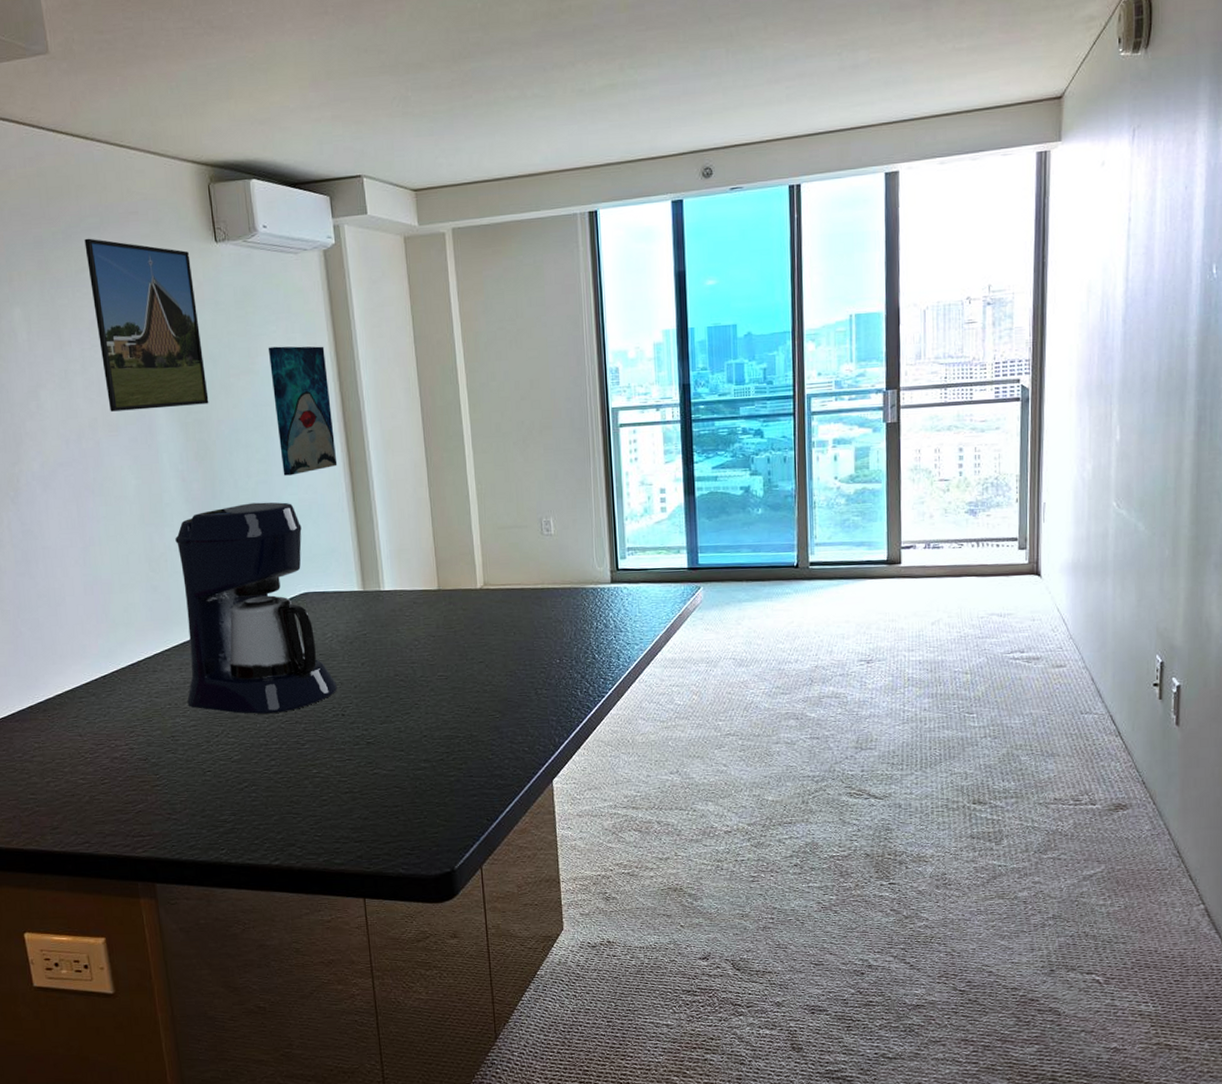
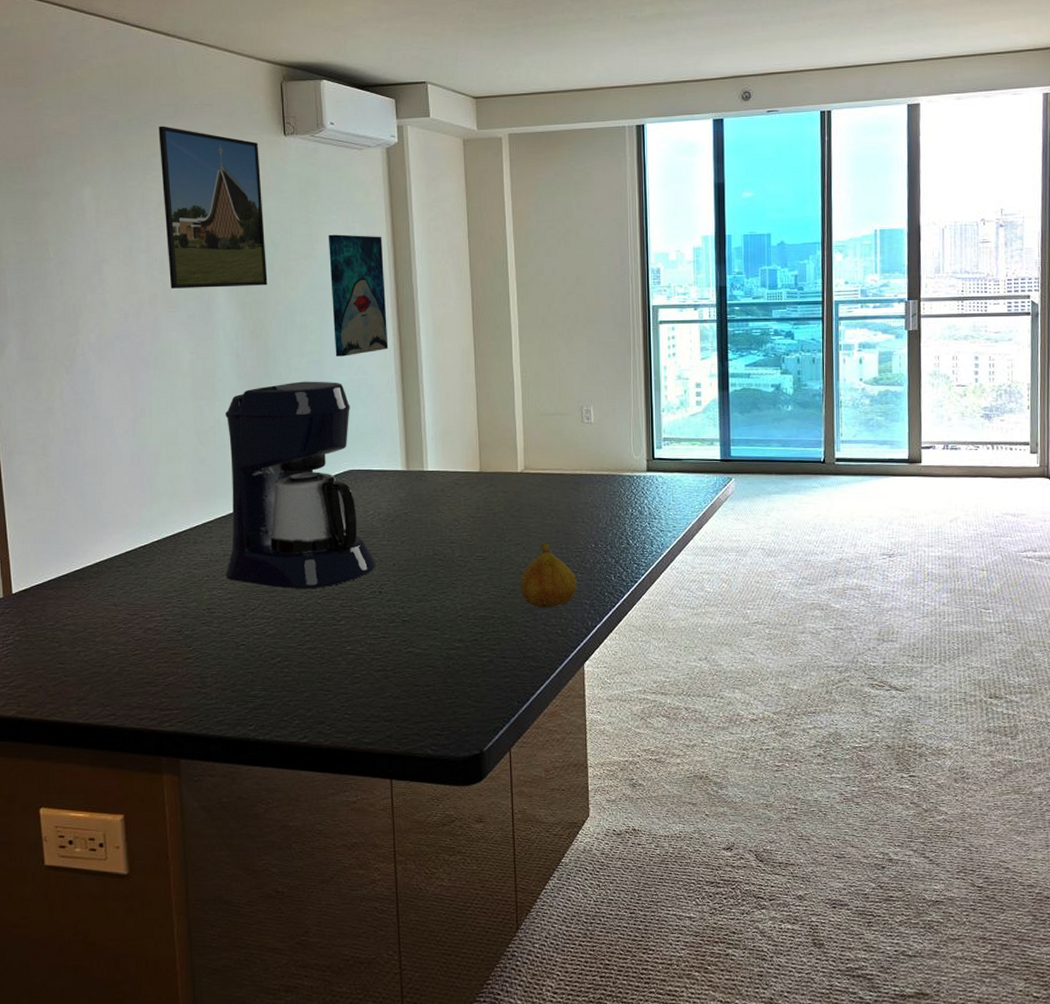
fruit: none [484,659,543,726] -> present [520,542,578,608]

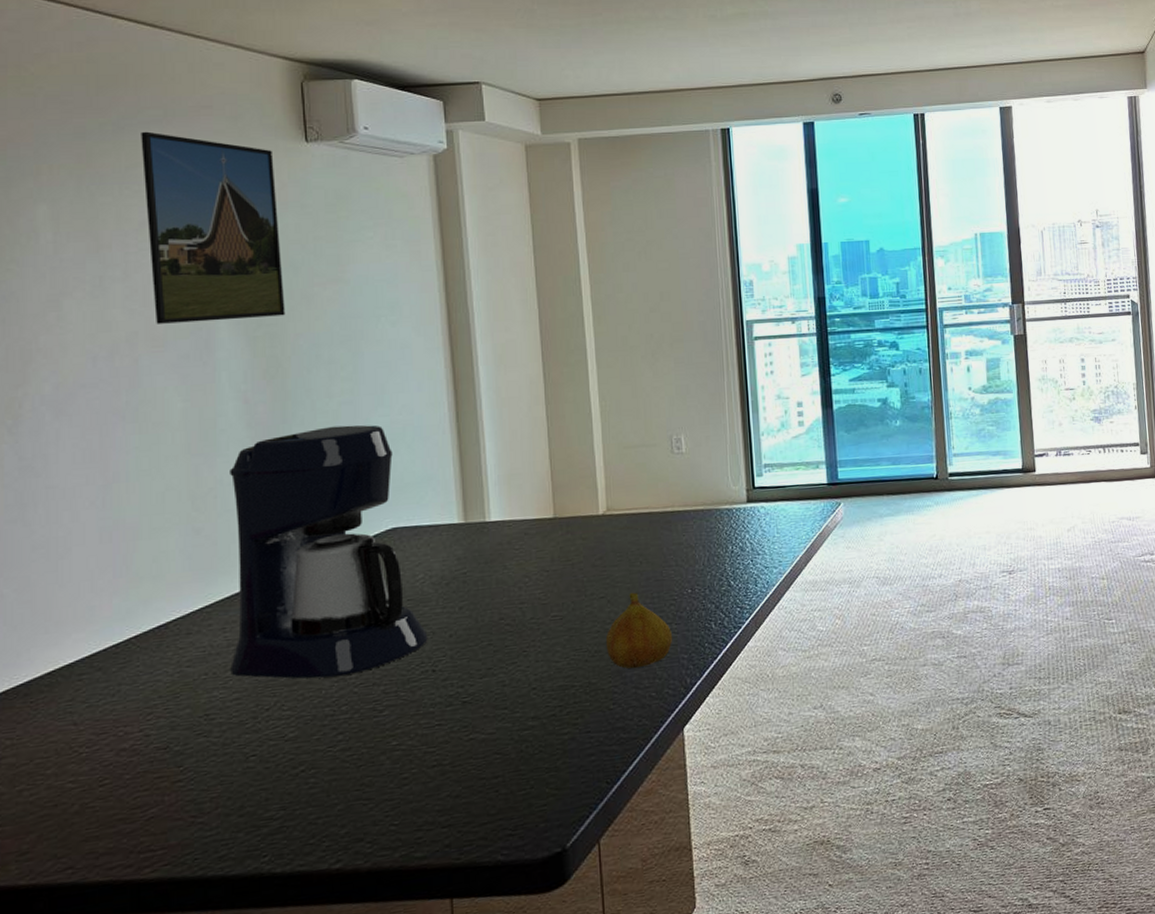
wall art: present [328,234,389,357] -> none [362,253,440,395]

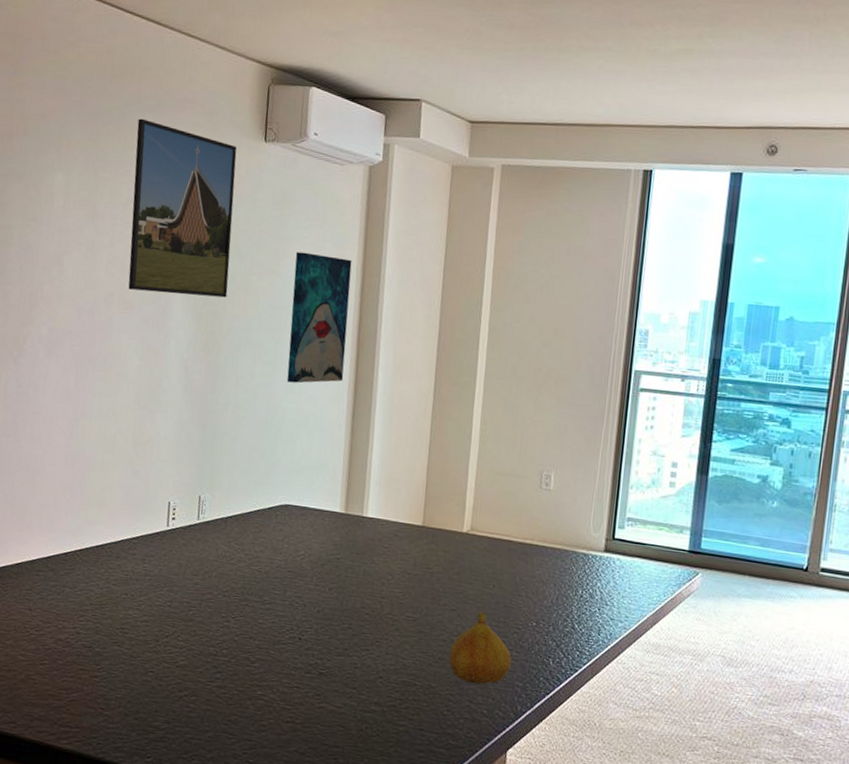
coffee maker: present [230,425,428,679] -> none [144,403,300,625]
wall art: none [362,253,440,395] -> present [286,252,352,384]

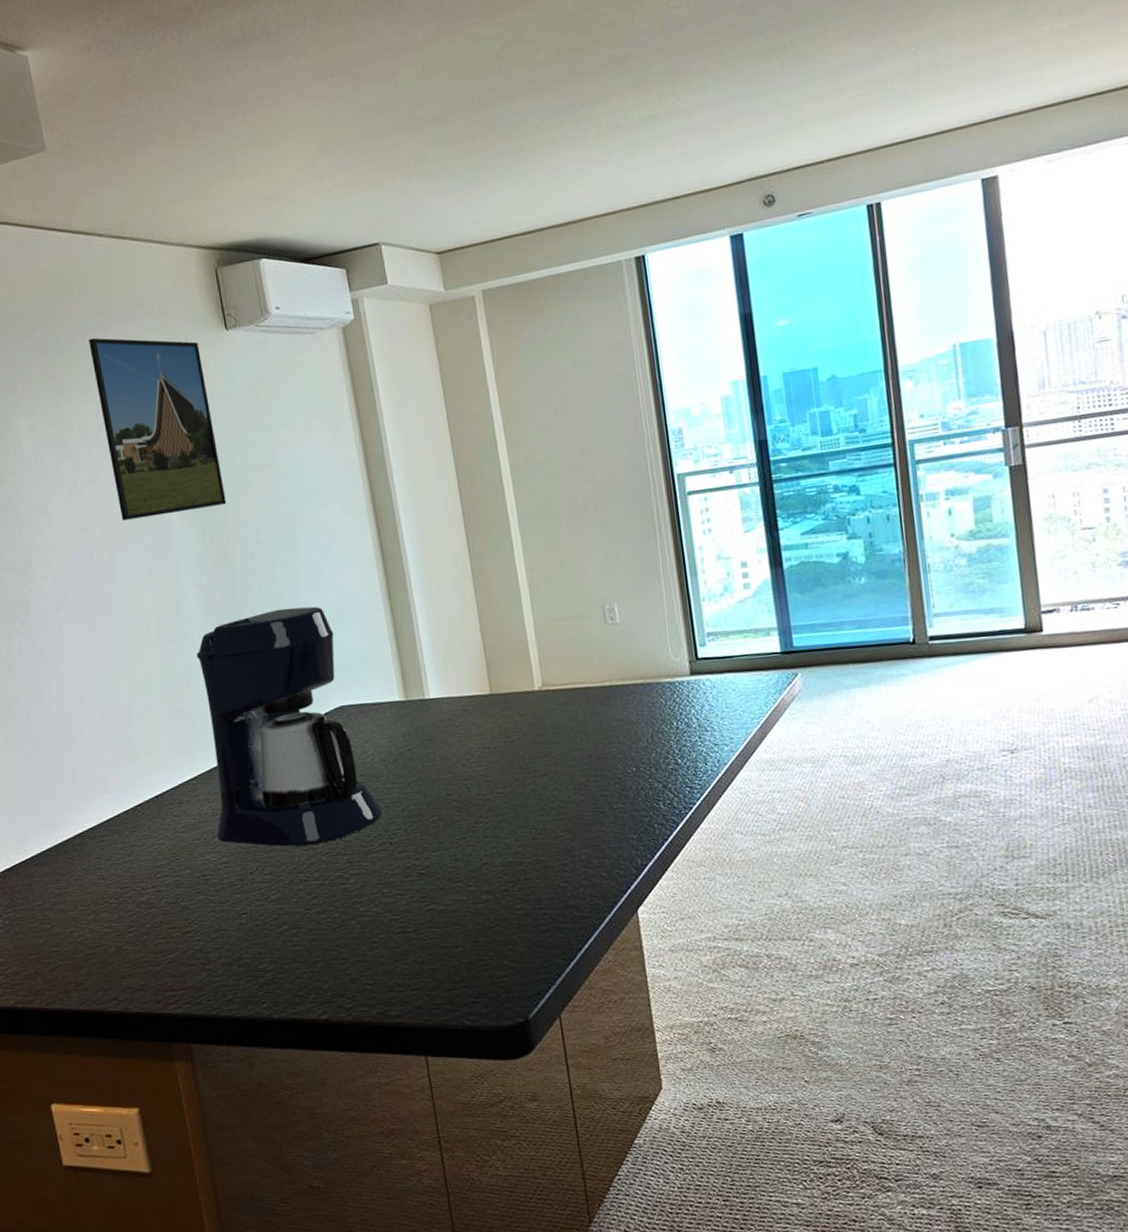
coffee maker: none [144,403,300,625] -> present [196,606,383,847]
wall art: present [286,252,352,384] -> none [287,431,370,577]
fruit: present [449,612,512,684] -> none [551,769,621,848]

